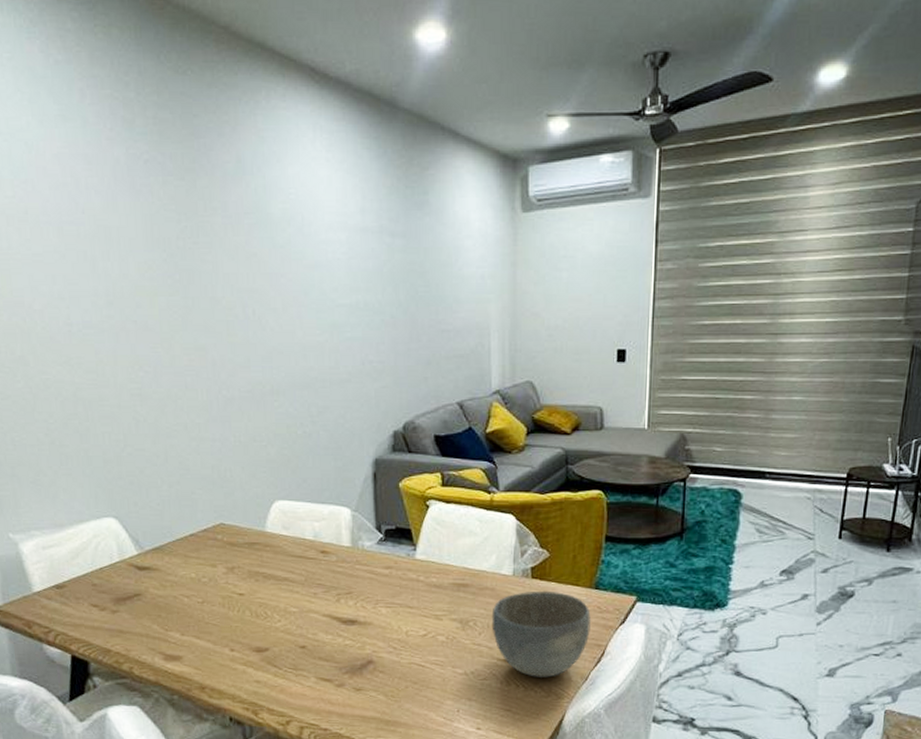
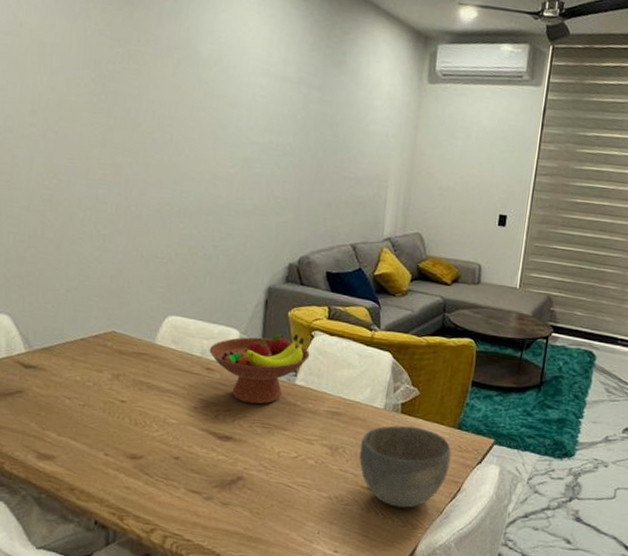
fruit bowl: none [321,505,427,584] -> present [209,334,310,405]

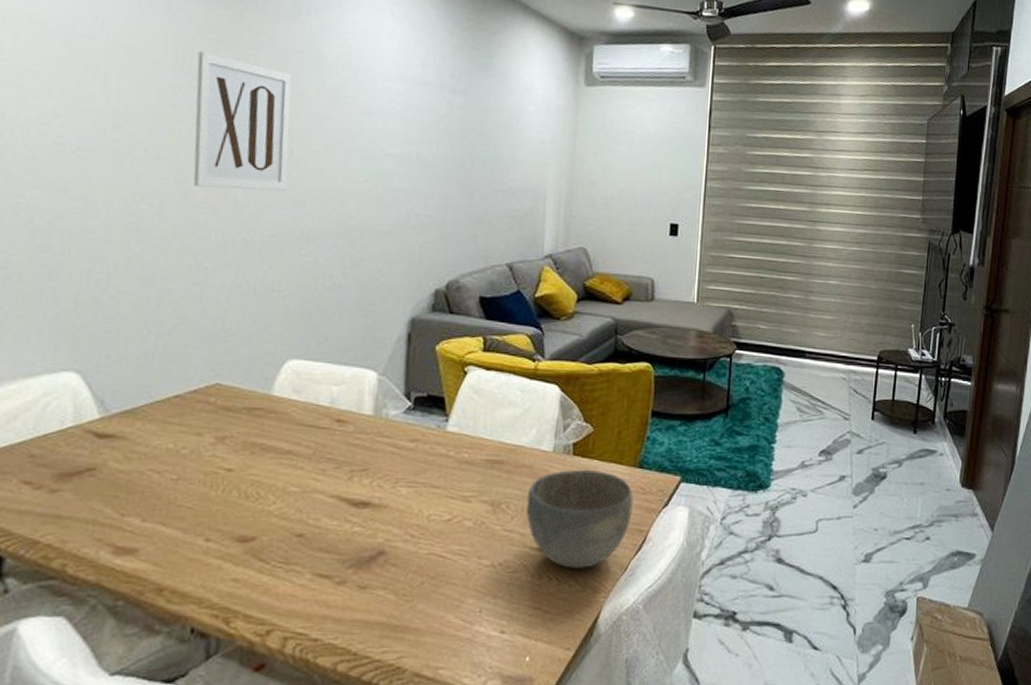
wall art: none [93,47,173,173] -> present [193,51,292,192]
fruit bowl: present [209,334,310,405] -> none [339,371,463,459]

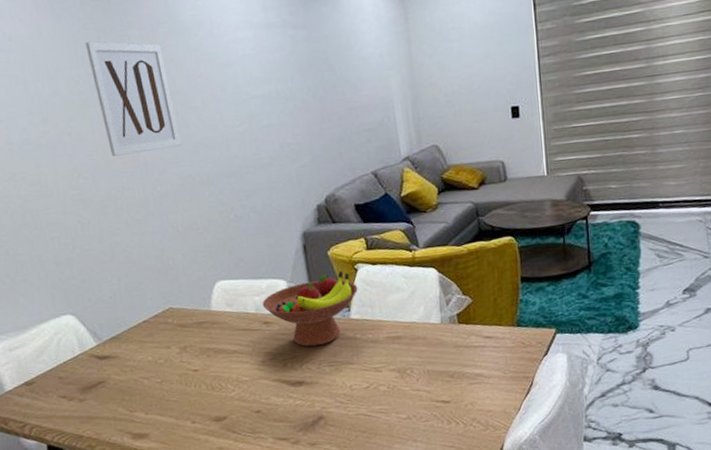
fruit bowl: none [339,371,463,459] -> present [262,271,358,347]
bowl: present [526,469,634,568] -> none [426,333,518,414]

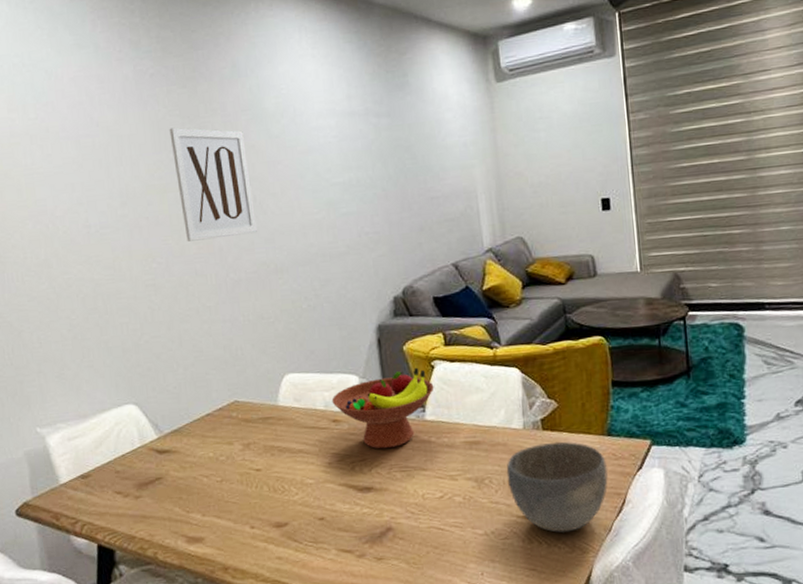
bowl: none [426,333,518,414] -> present [506,441,609,533]

